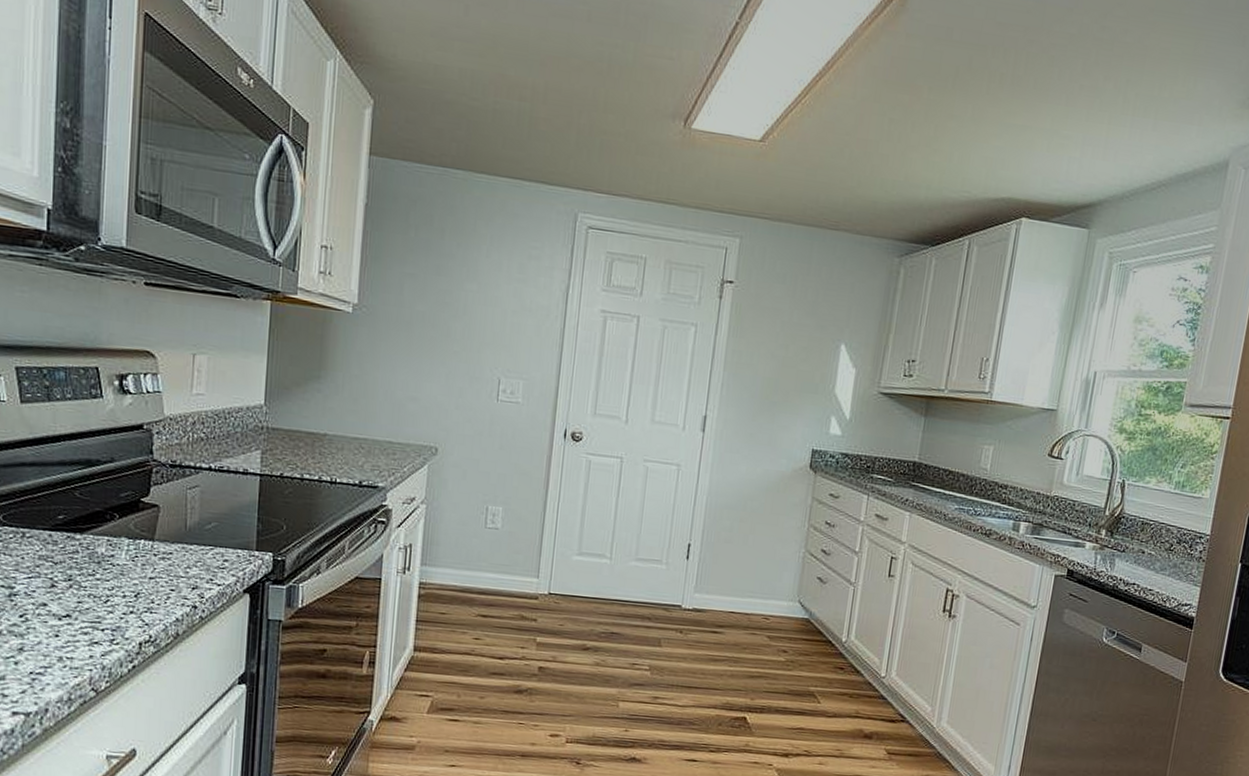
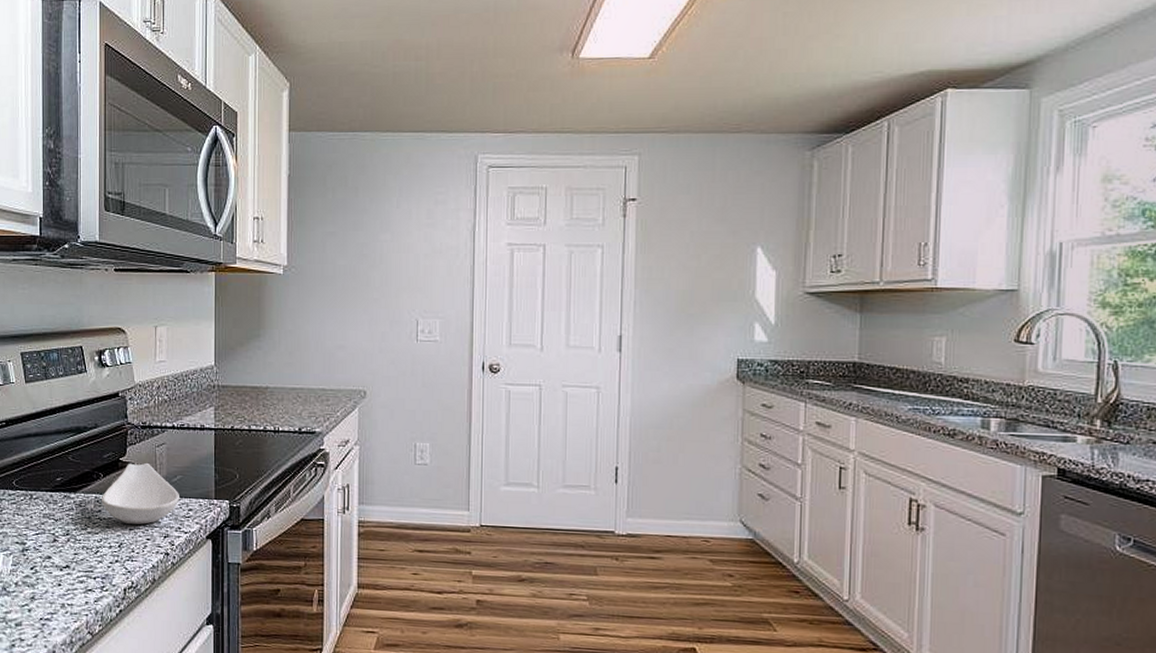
spoon rest: none [116,504,213,574] -> present [102,462,179,525]

